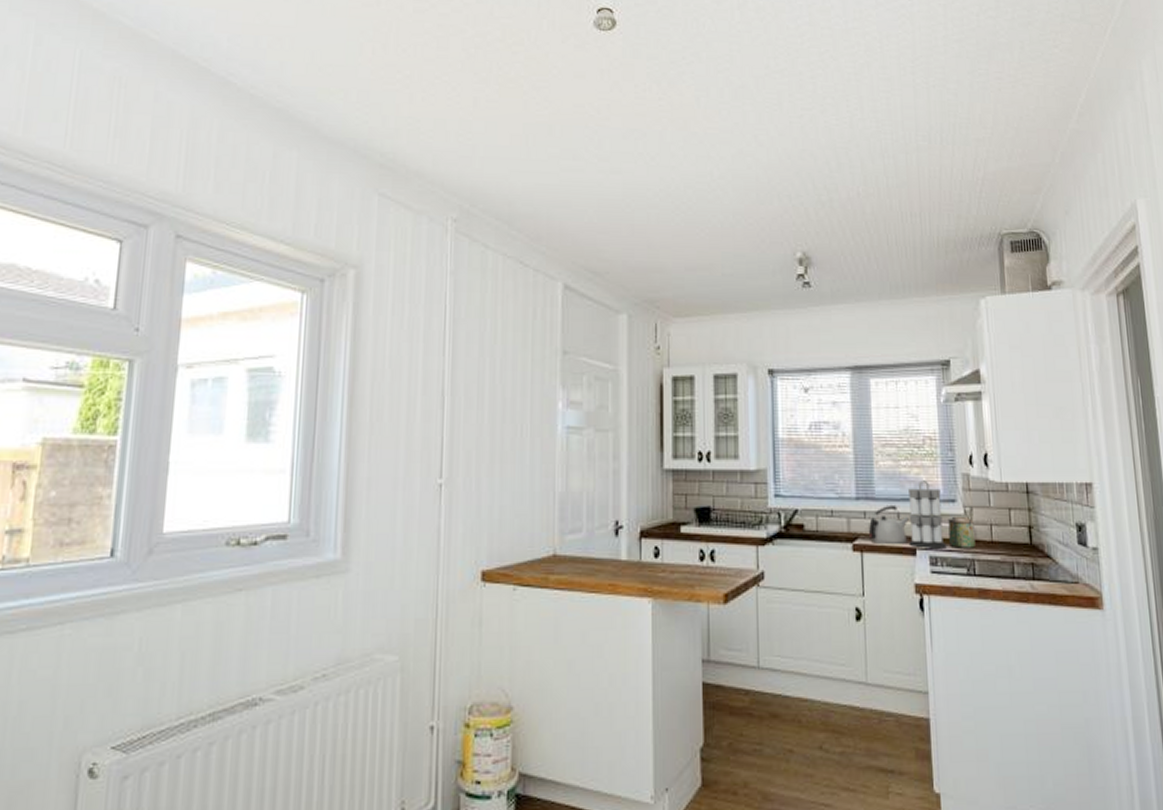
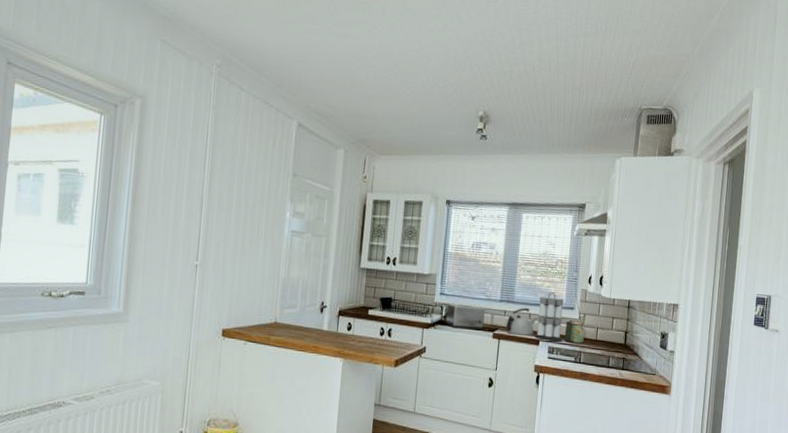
toaster: none [786,507,839,542] -> present [446,303,485,331]

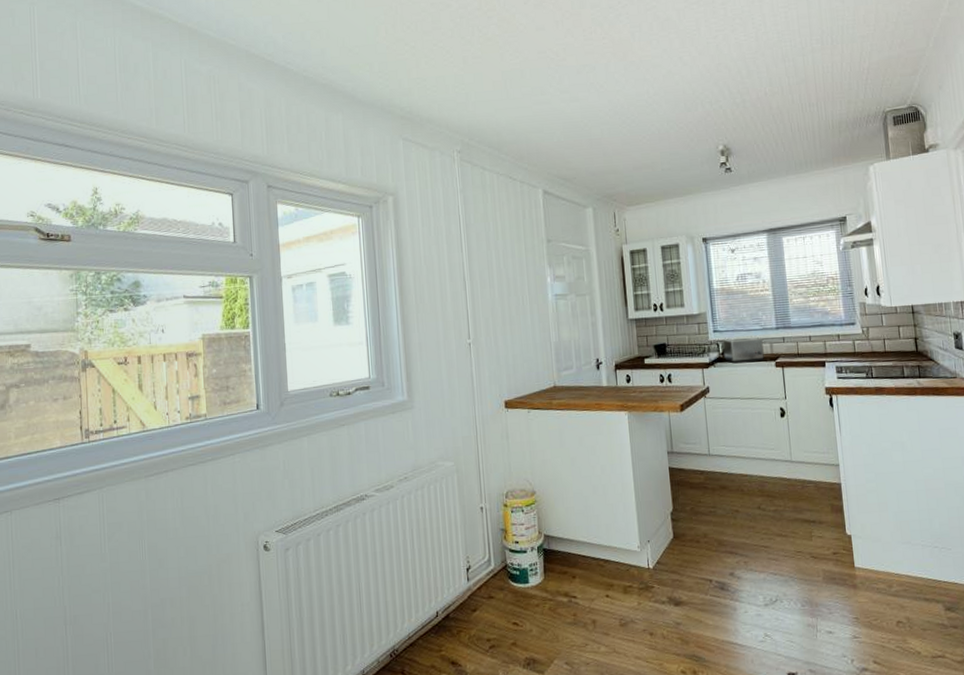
kettle: present [505,307,537,337] -> none [787,330,818,361]
spice rack: present [534,292,564,342] -> none [817,310,849,361]
canister: present [564,319,585,344] -> none [849,334,872,359]

